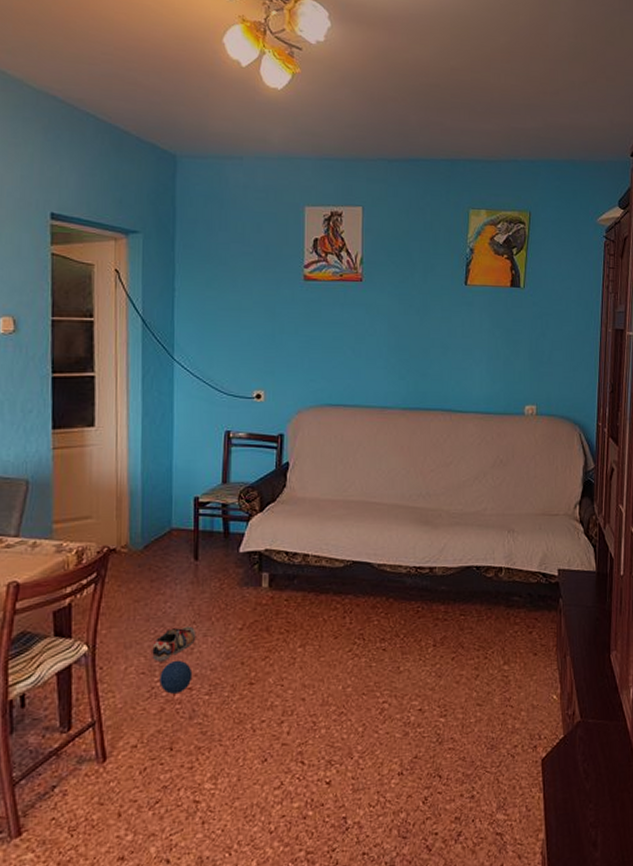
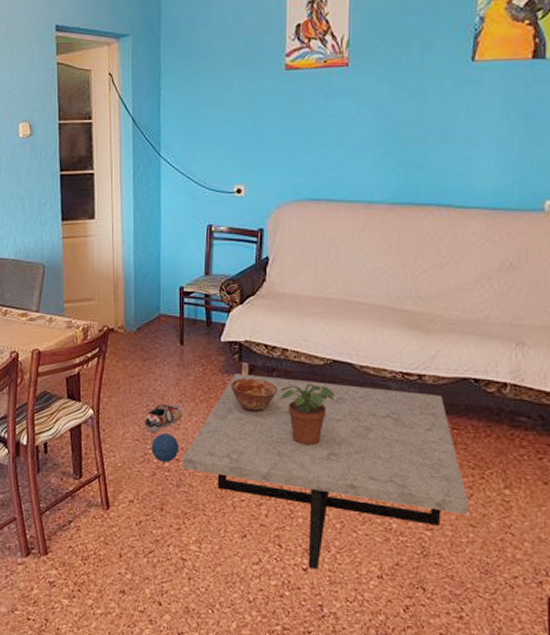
coffee table: none [195,584,476,780] -> present [182,373,469,569]
ceramic bowl: none [250,587,299,624] -> present [231,377,278,413]
potted plant: none [302,586,355,652] -> present [280,382,335,446]

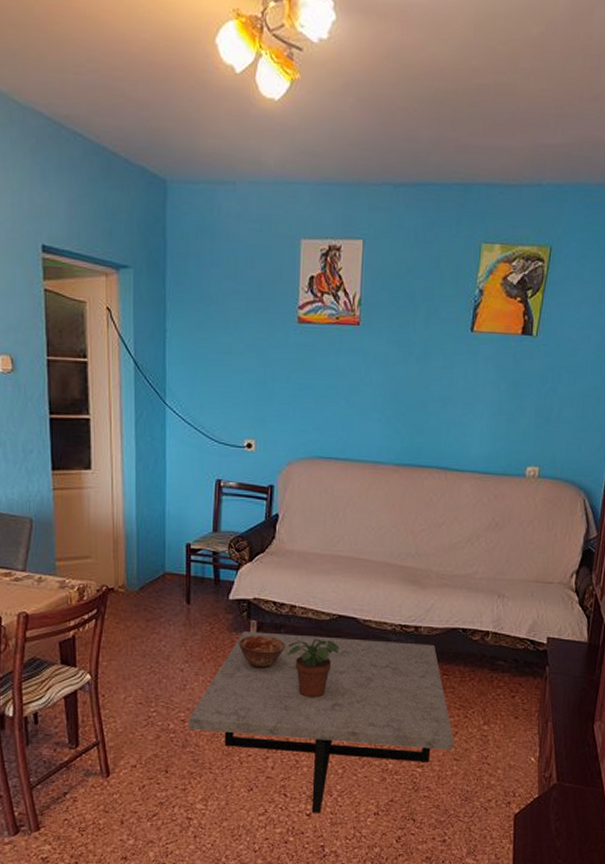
shoe: present [145,404,182,432] -> none [149,664,189,694]
ball: present [151,433,179,462] -> none [155,694,185,724]

